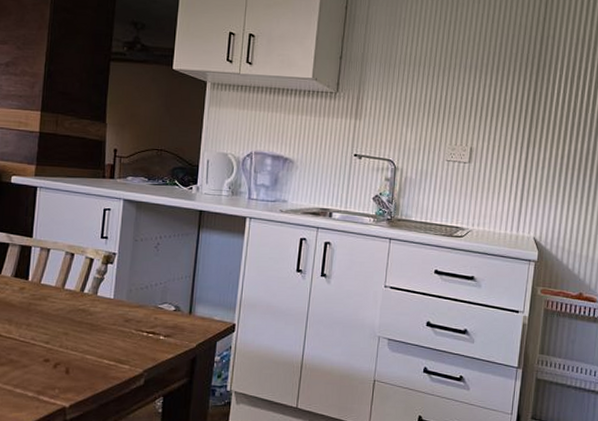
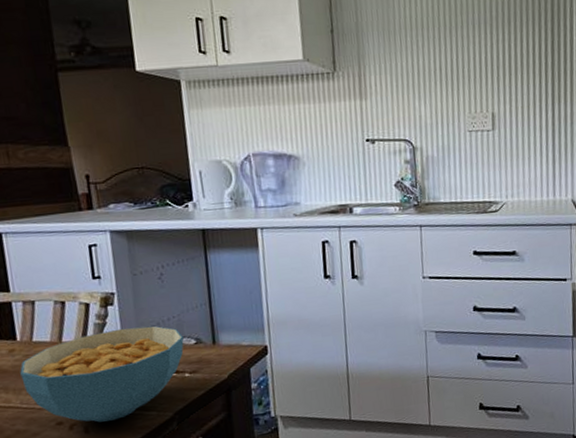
cereal bowl: none [24,285,165,367] -> present [20,325,184,423]

